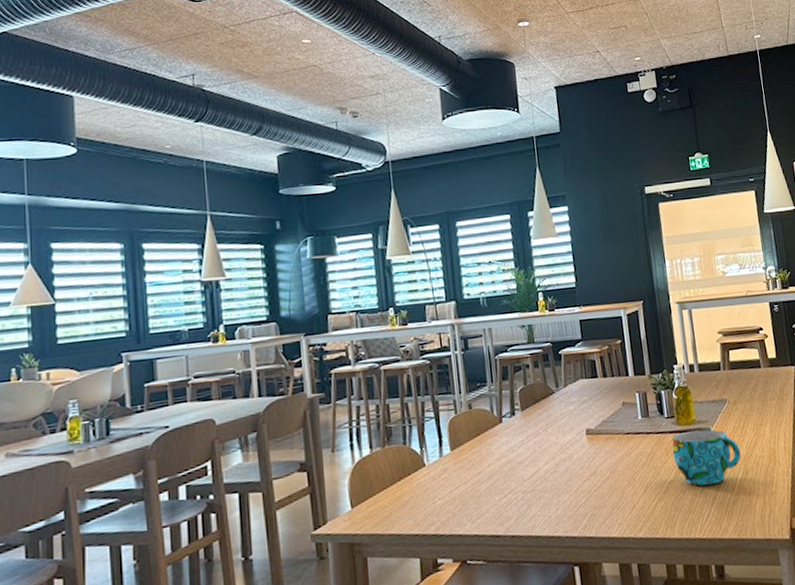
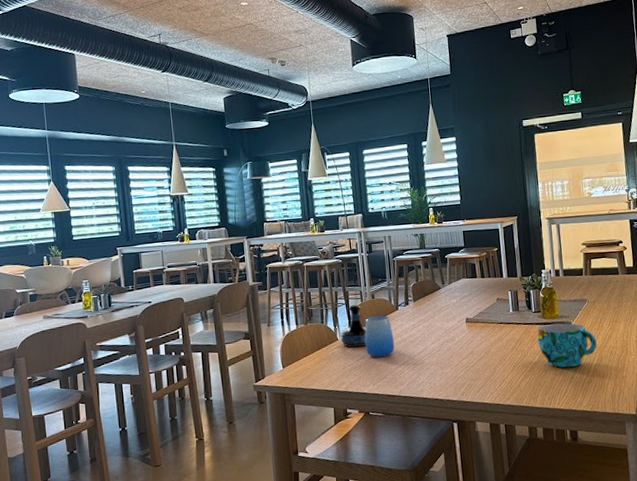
tequila bottle: none [429,417,462,475] -> present [341,304,367,348]
cup: none [460,430,499,487] -> present [364,315,395,358]

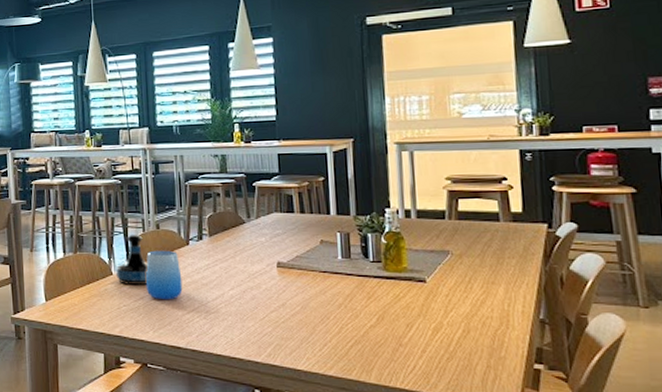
cup: present [537,323,597,368] -> none [375,279,463,338]

